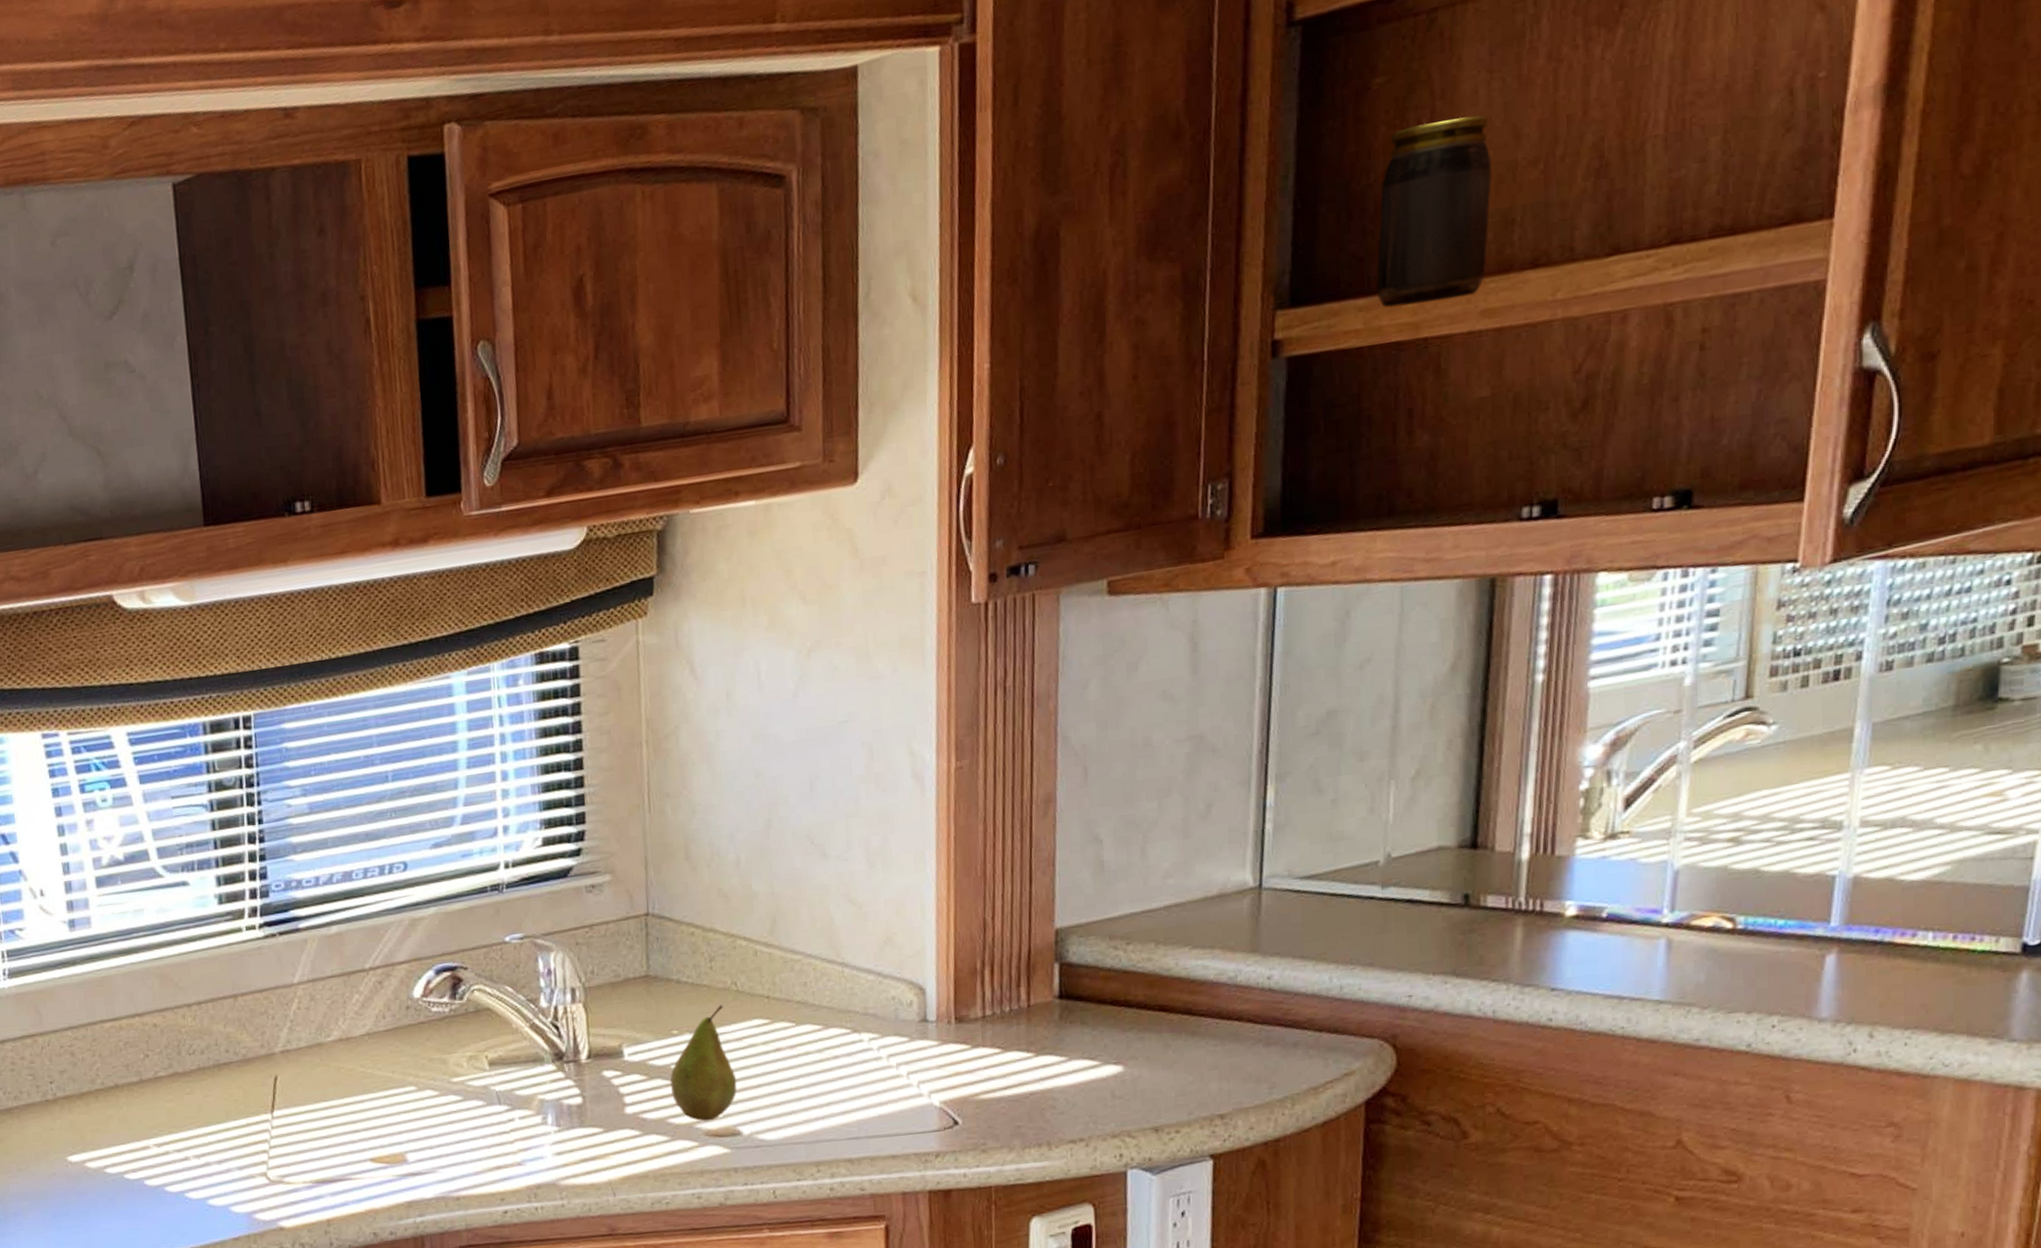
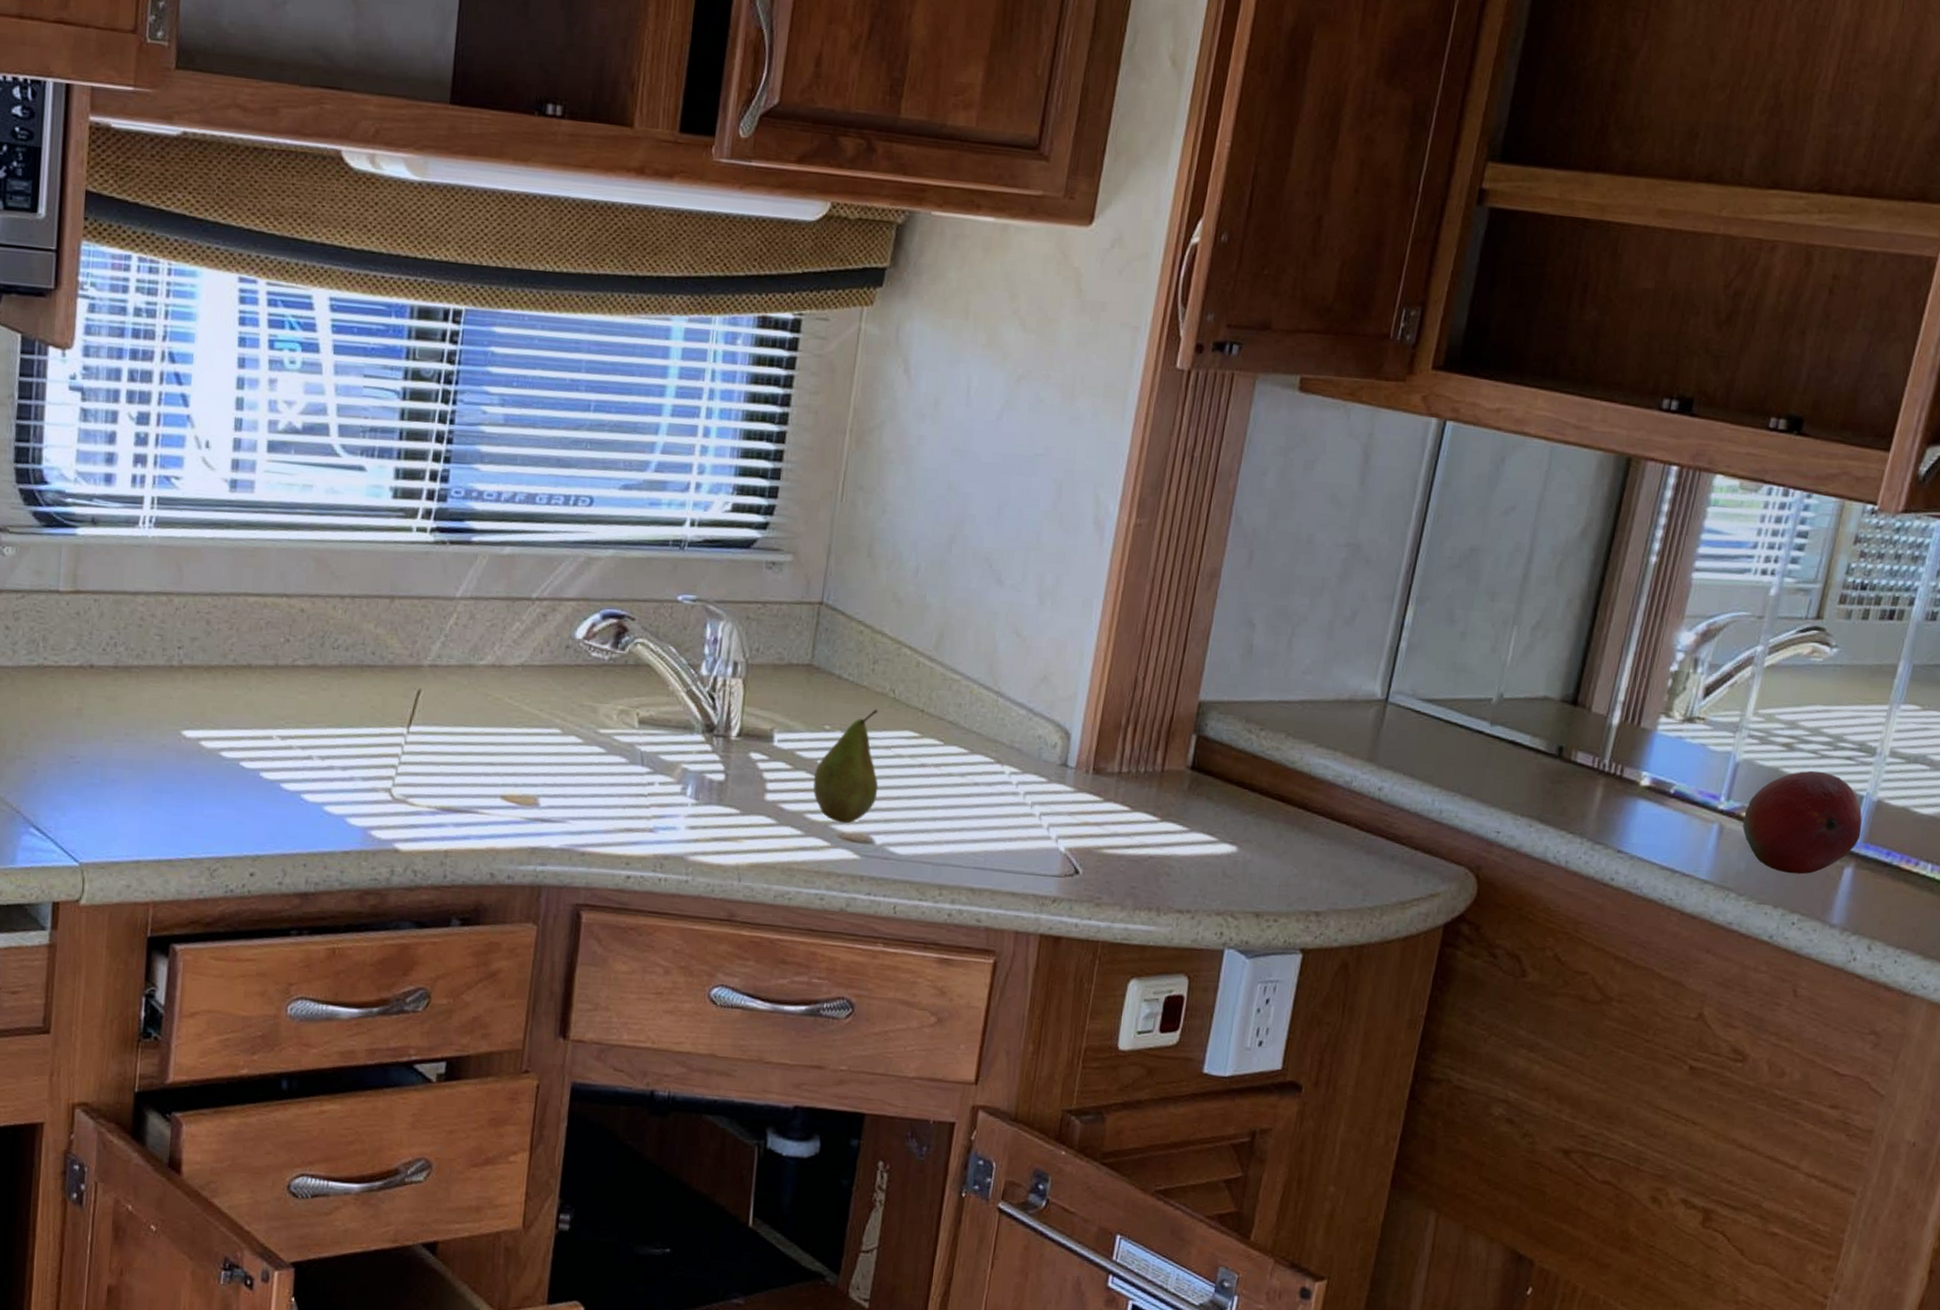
jar: present [1375,116,1492,308] -> none [1574,24,1692,194]
fruit: none [1694,859,1840,975] -> present [1742,770,1863,875]

